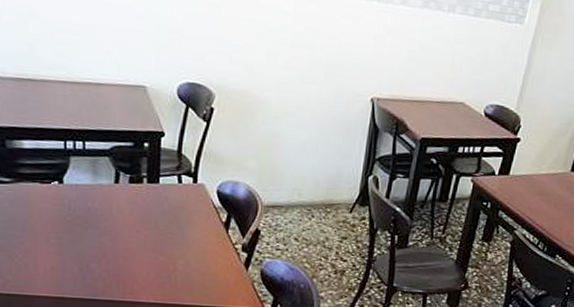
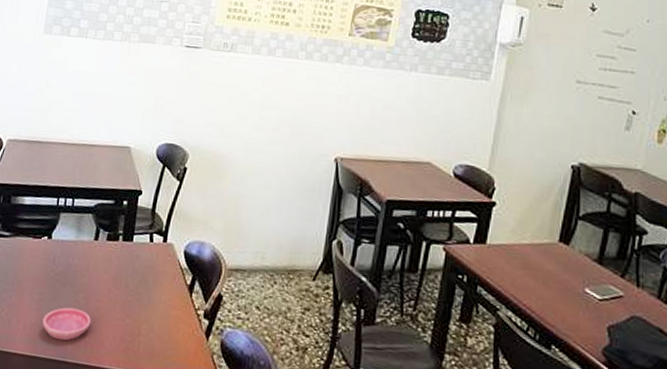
saucer: none [65,249,122,281] -> present [42,307,92,341]

